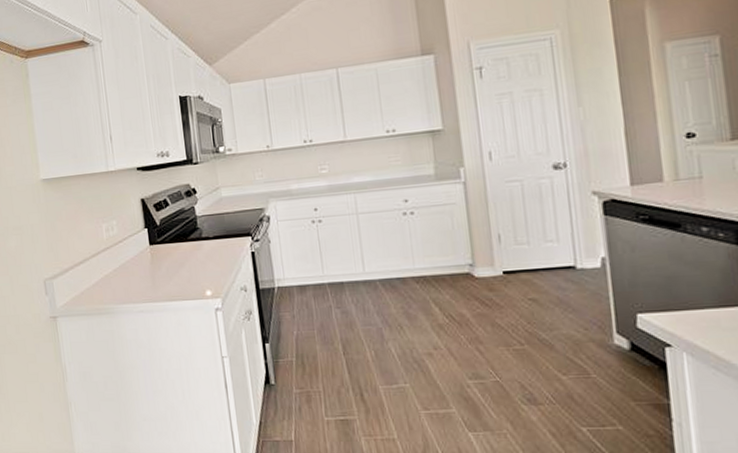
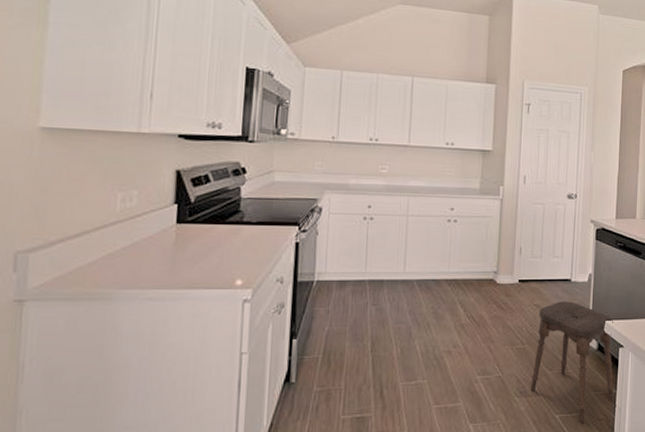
stool: none [536,292,667,440] -> present [530,301,614,424]

